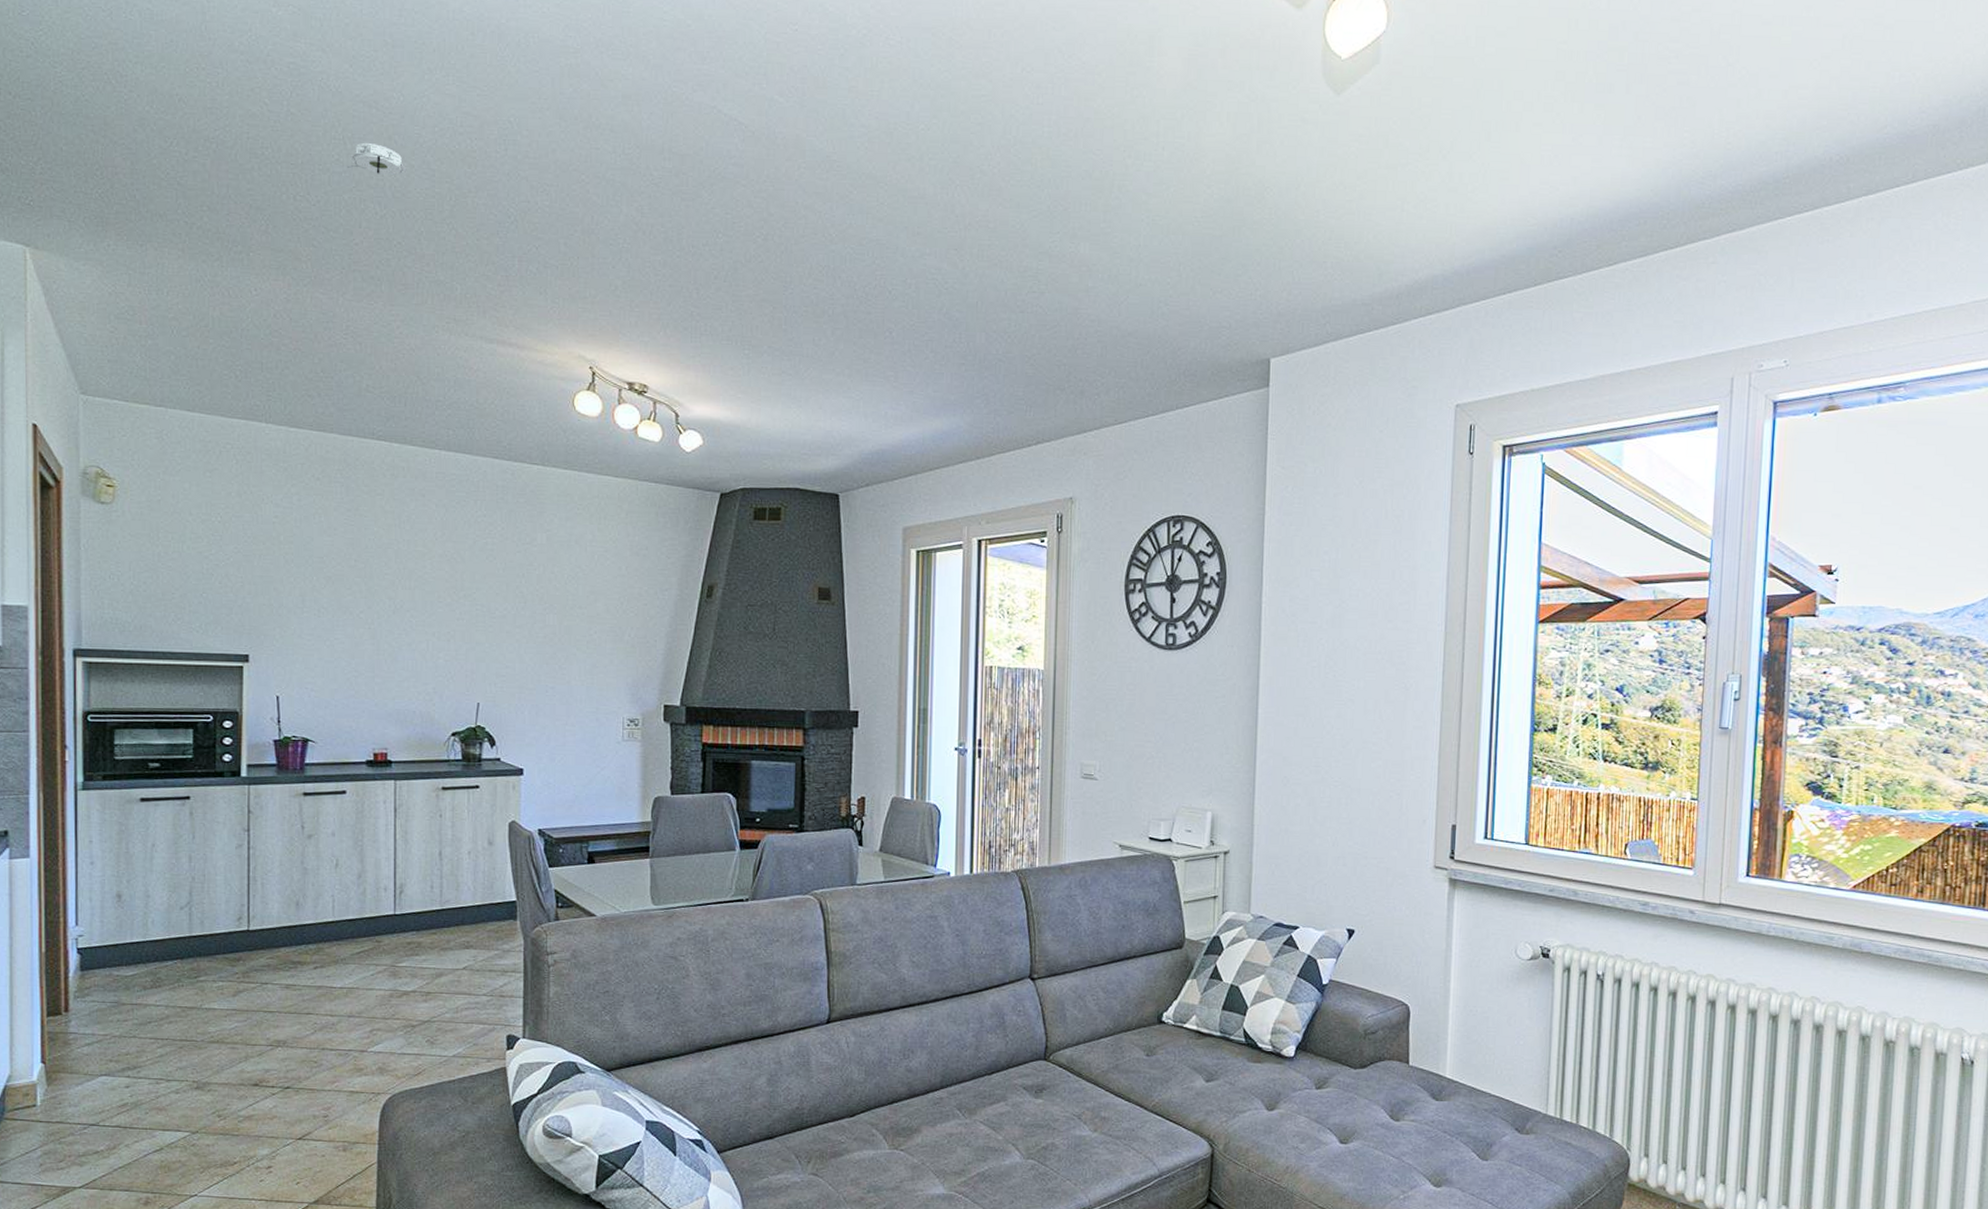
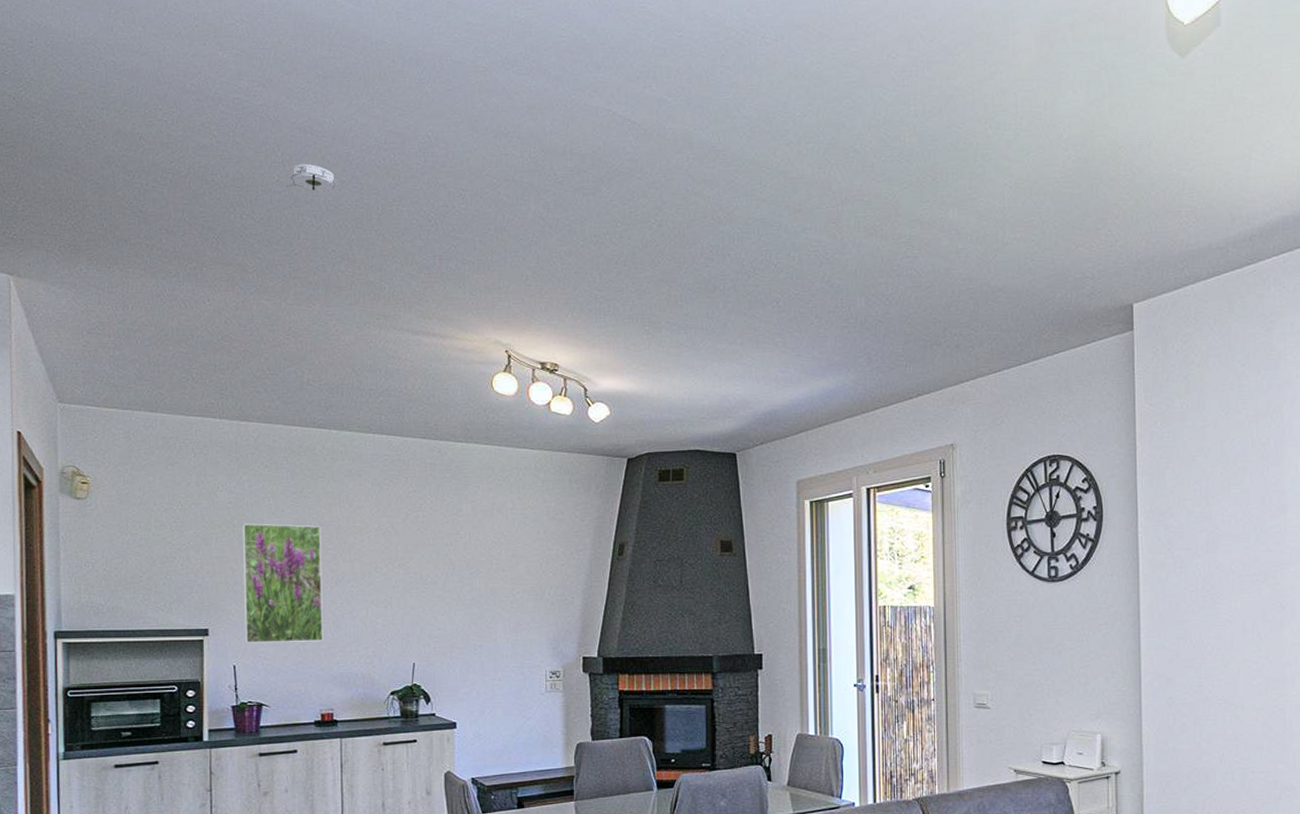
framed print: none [289,541,379,675] -> present [242,523,324,643]

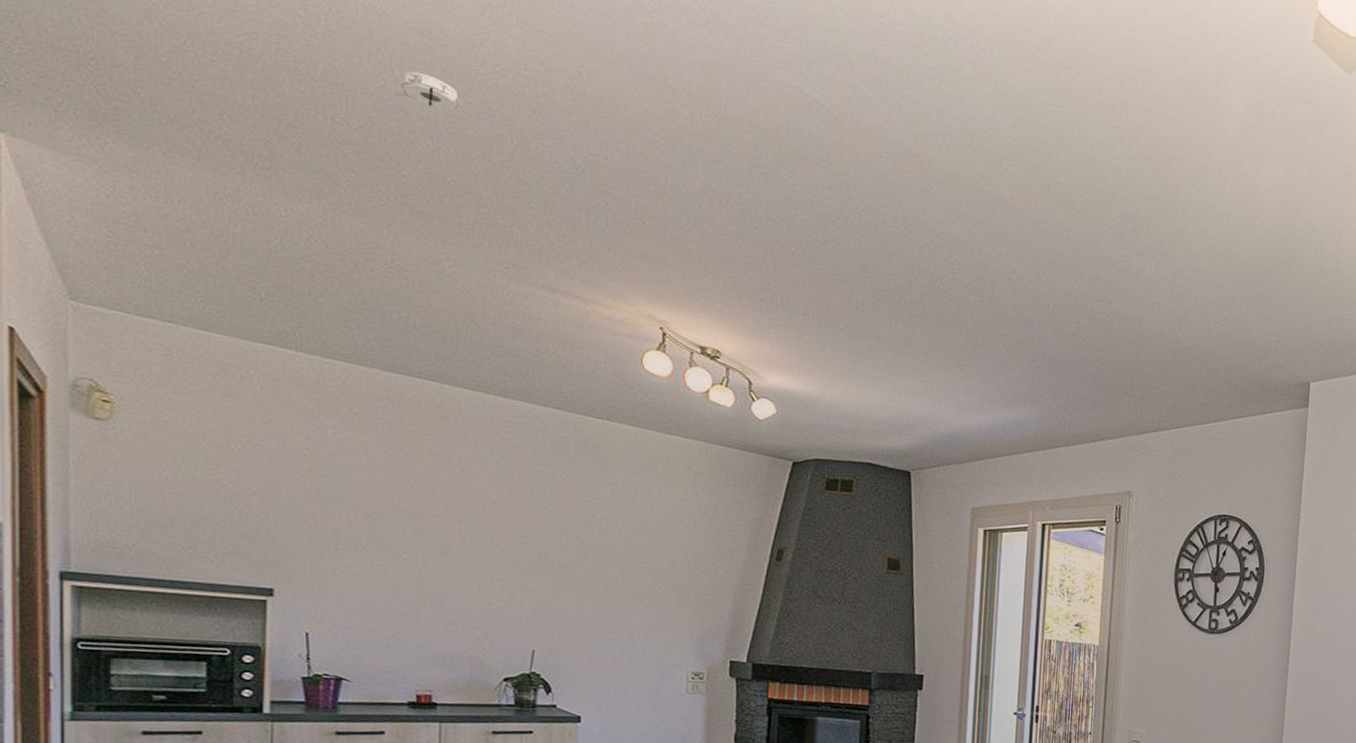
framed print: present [242,523,324,643] -> none [322,475,425,616]

